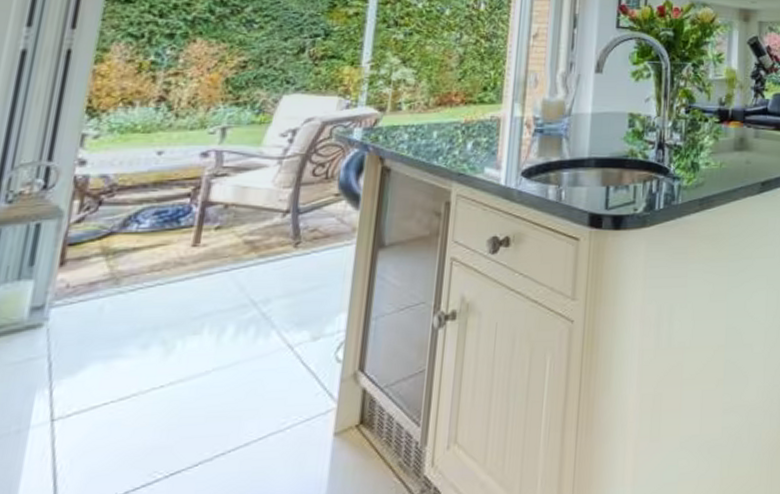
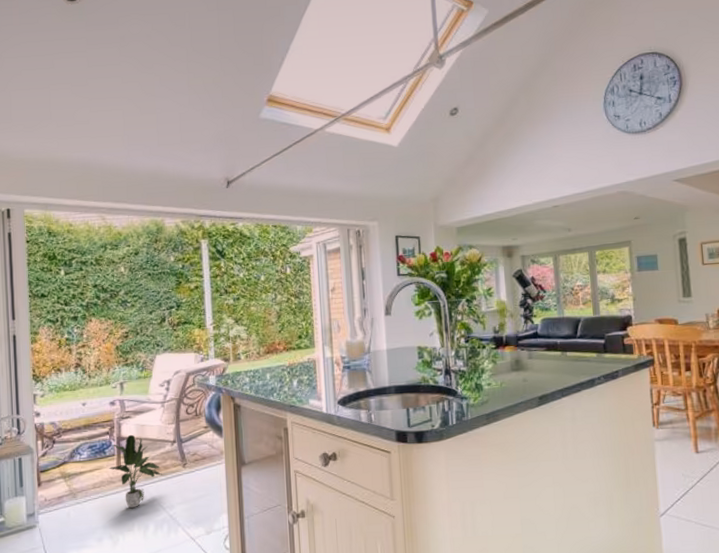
potted plant: none [180,198,262,303] -> present [109,434,163,509]

